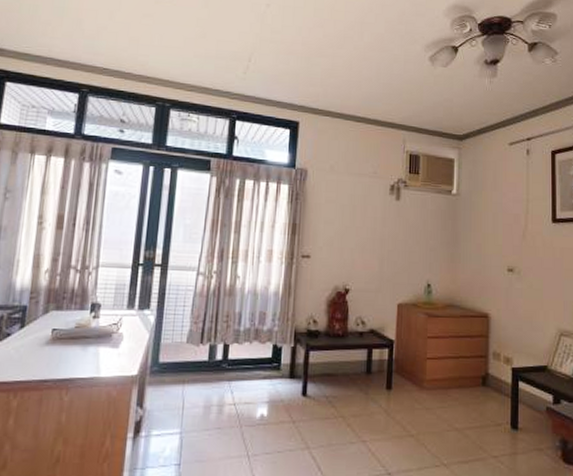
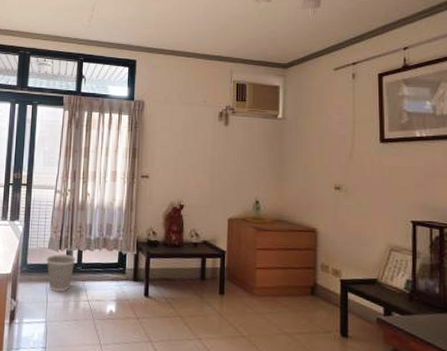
wastebasket: none [183,349,222,396] -> present [46,254,77,292]

